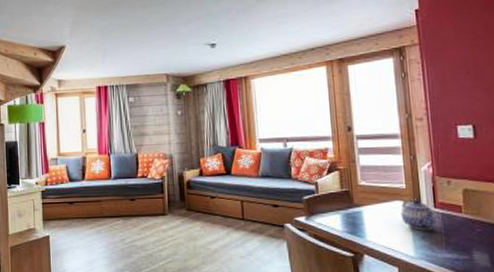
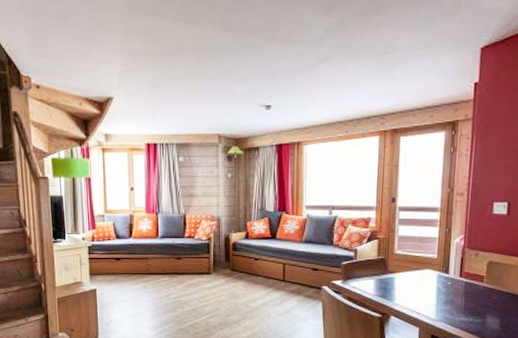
teapot: present [400,200,437,231] -> none [428,269,461,297]

